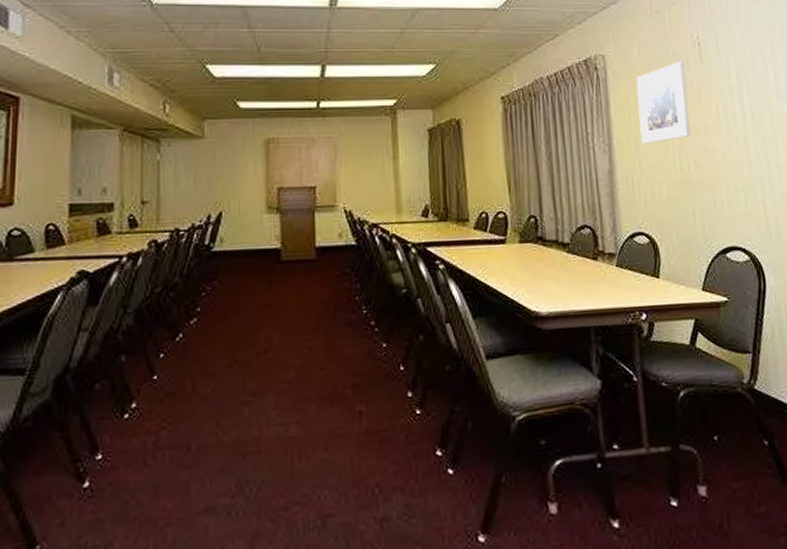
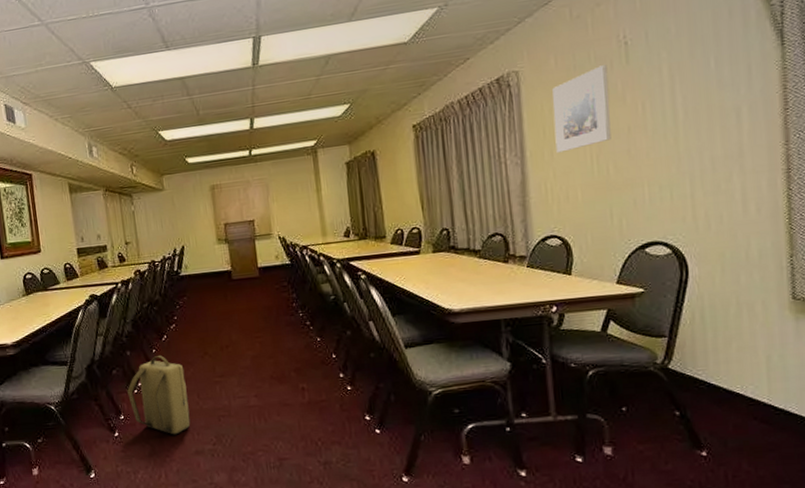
backpack: none [113,363,204,484] -> present [127,355,191,435]

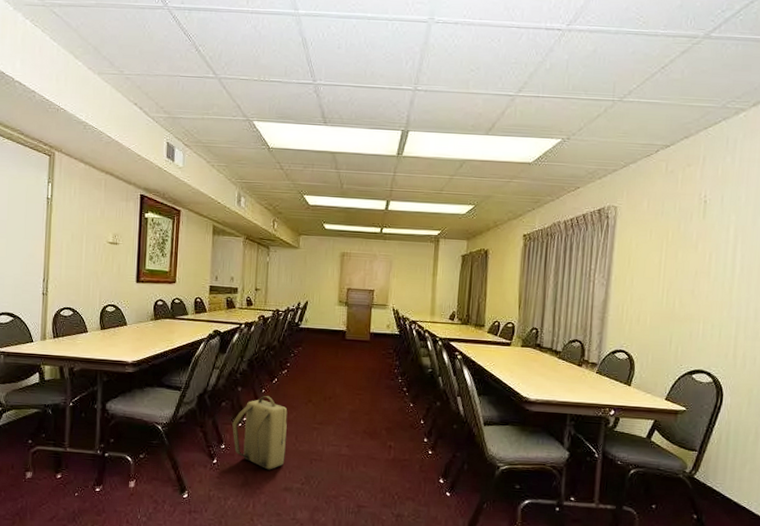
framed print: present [552,65,611,153] -> none [636,216,688,282]

